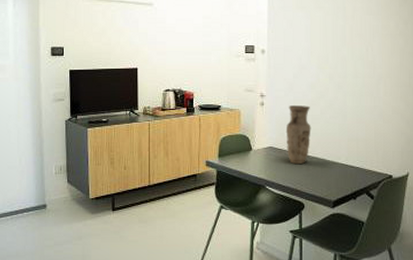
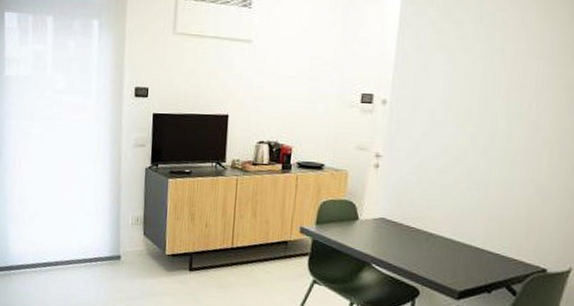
vase: present [285,105,311,164] -> none [403,170,440,242]

